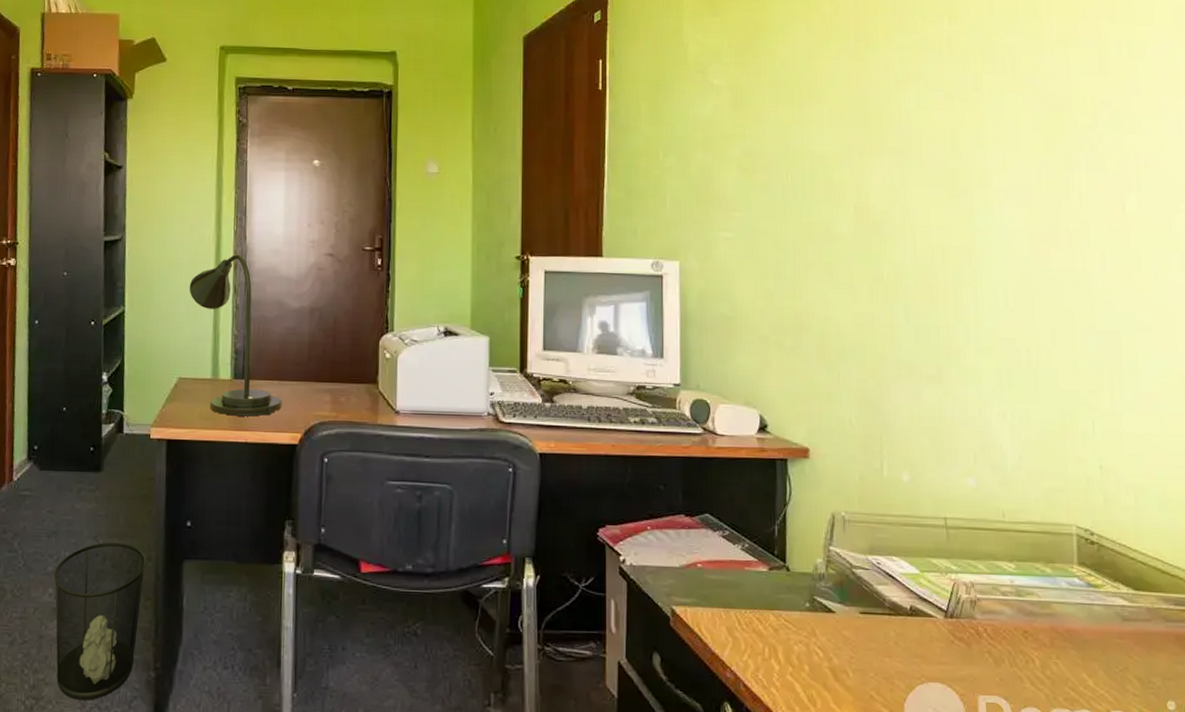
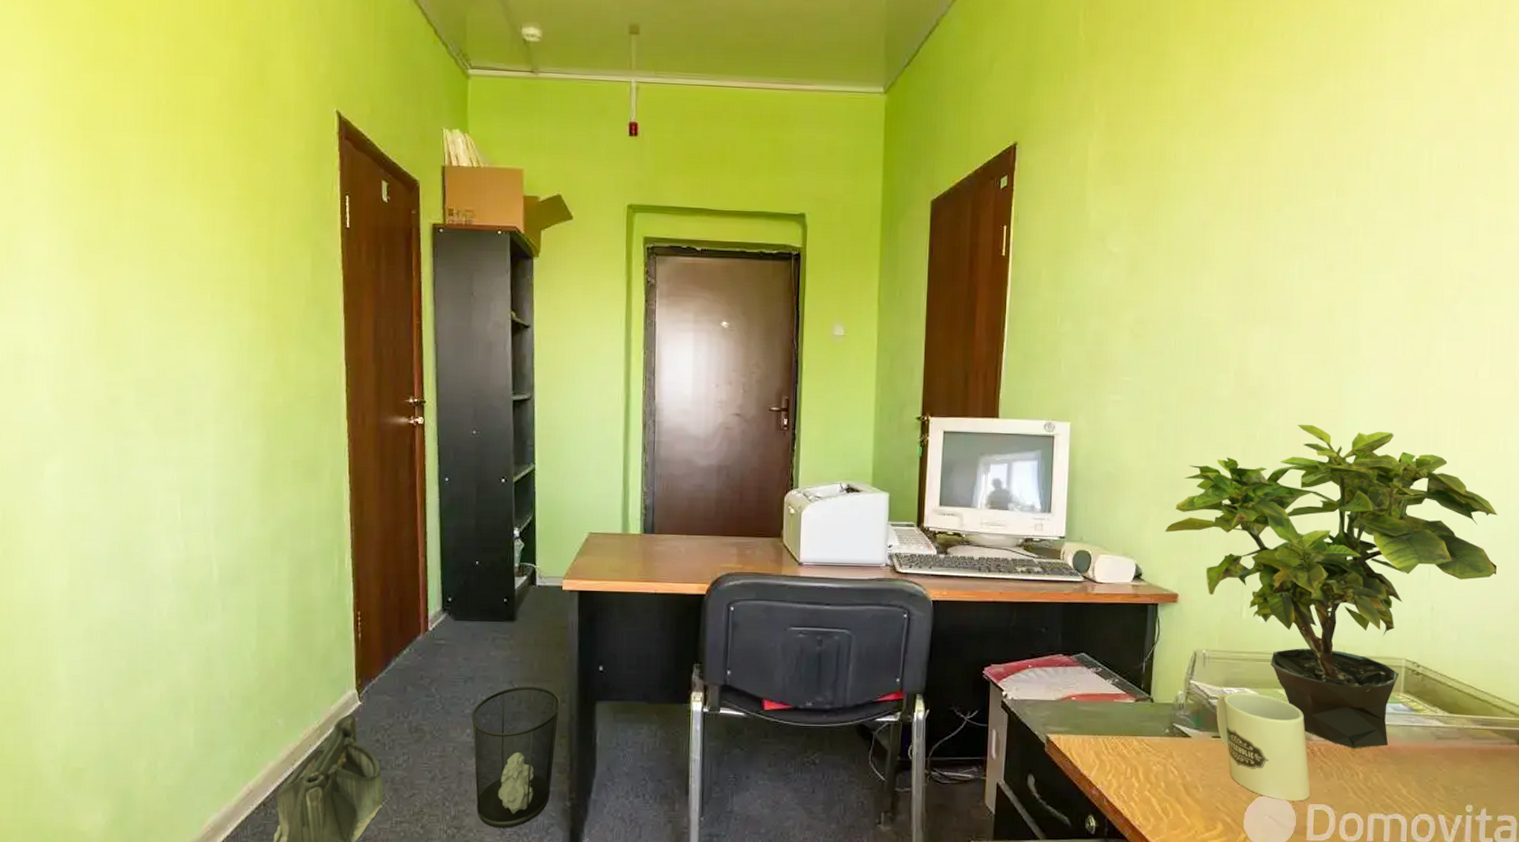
desk lamp: present [189,254,282,417] -> none [598,414,690,569]
potted plant: none [790,262,1172,631] -> present [1165,424,1498,749]
mug: none [861,561,980,692] -> present [1216,692,1311,802]

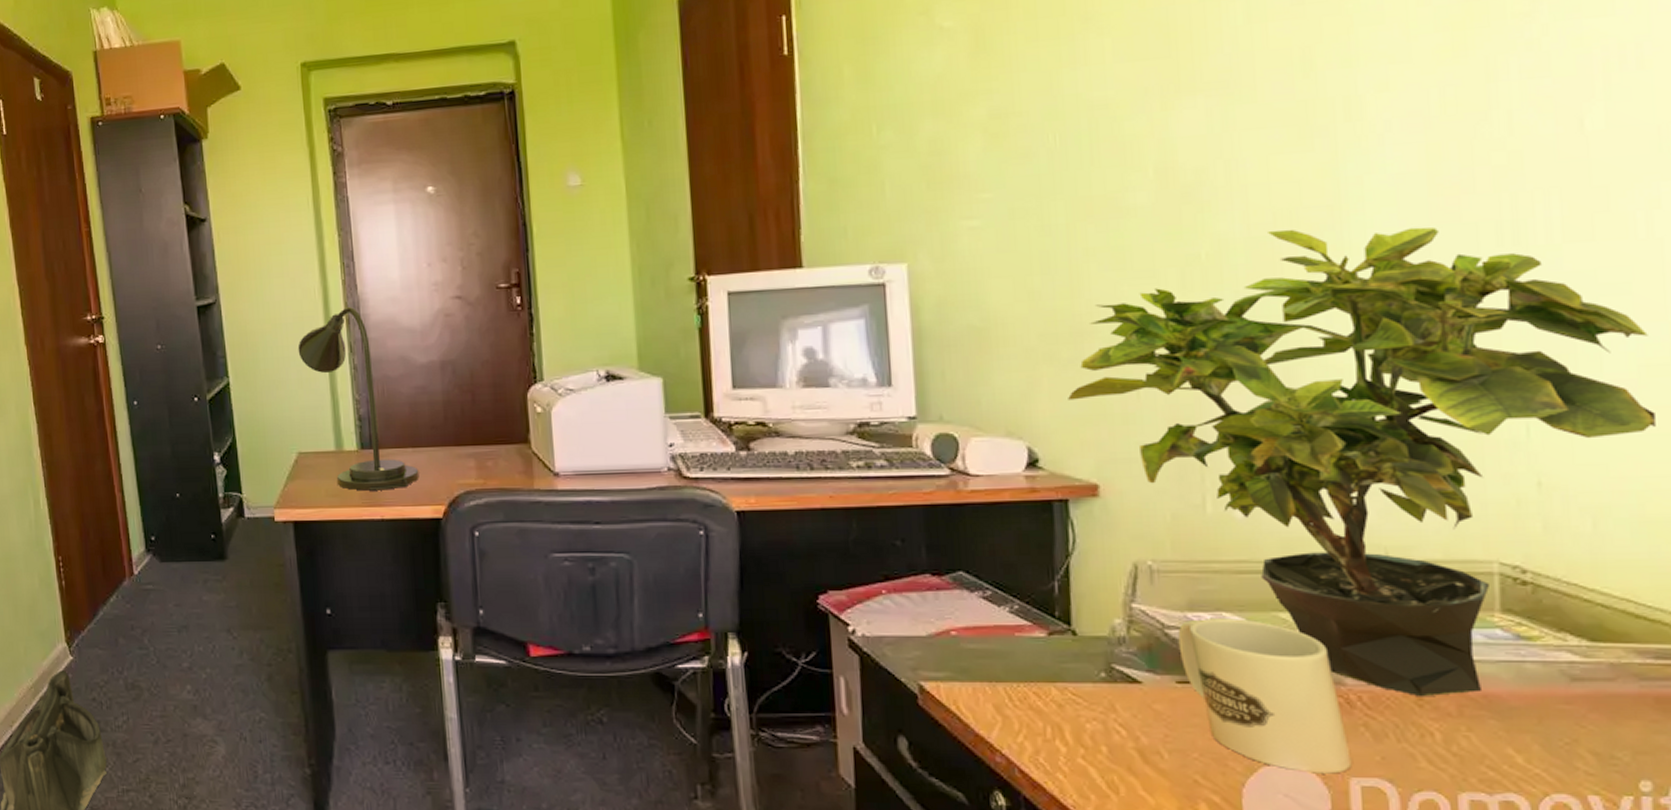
waste bin: present [471,686,561,828] -> none [190,635,288,799]
desk lamp: none [598,414,690,569] -> present [298,307,419,491]

